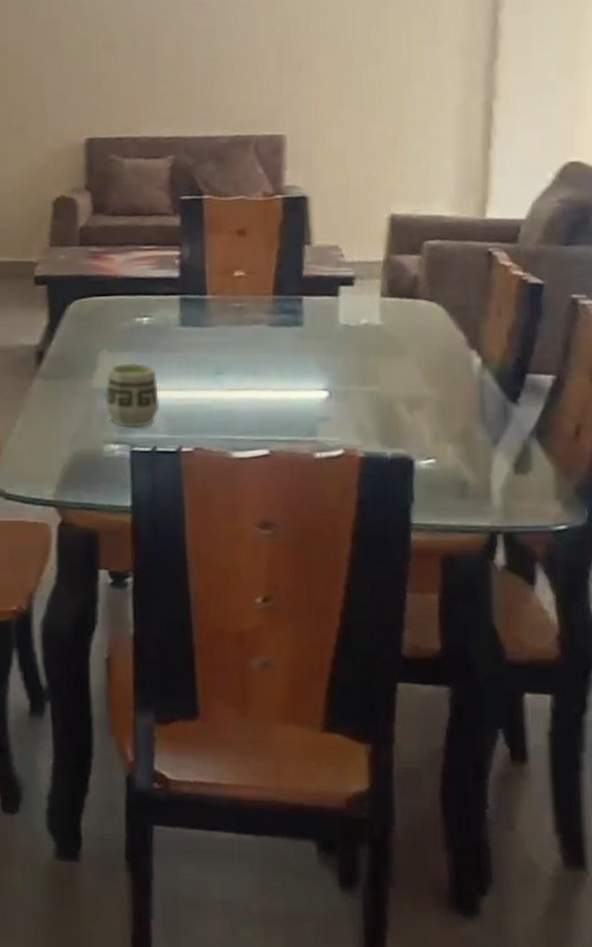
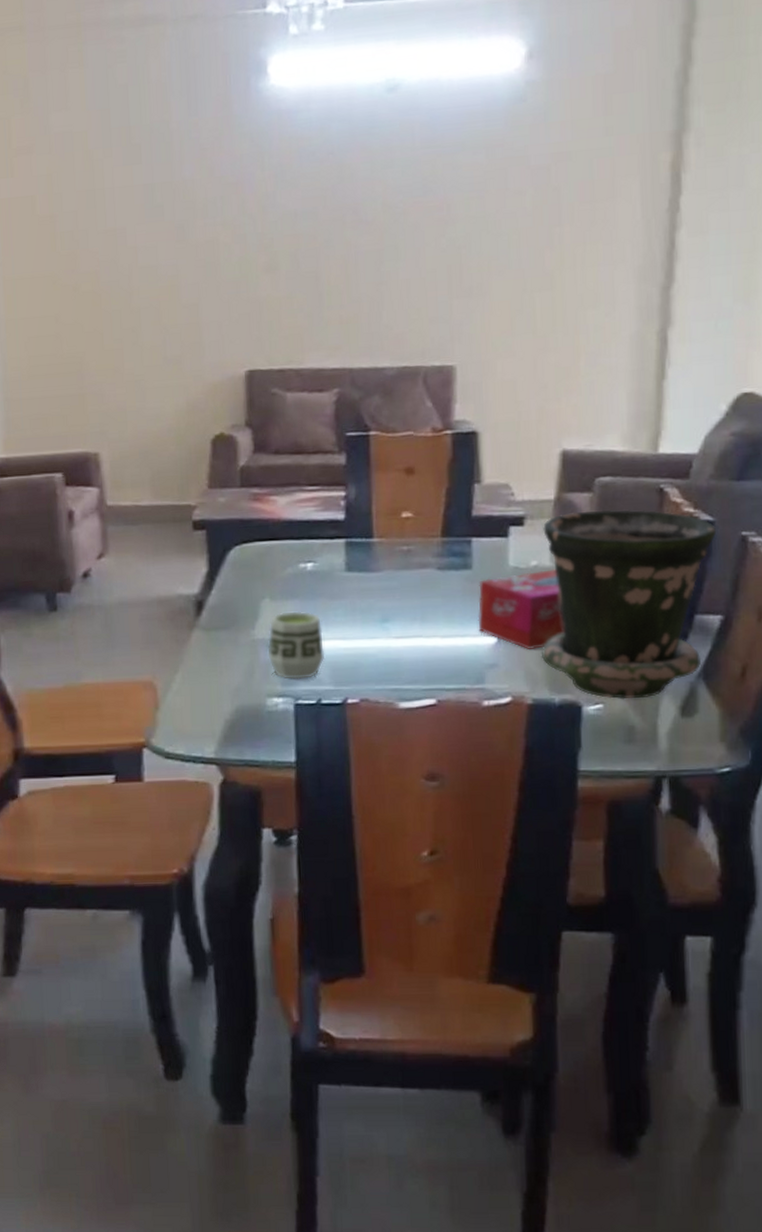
tissue box: none [309,328,395,405] -> present [478,569,564,651]
flower pot: none [372,271,547,455] -> present [541,509,717,700]

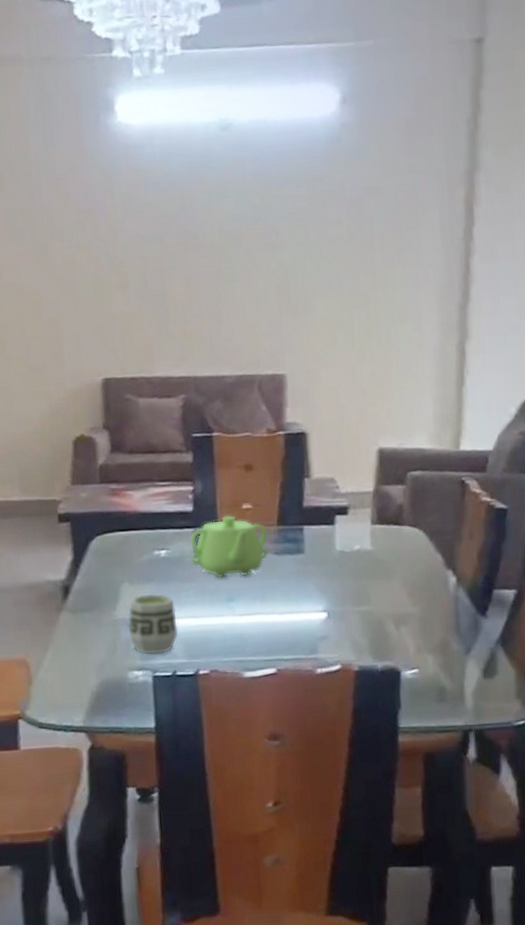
teapot: none [340,524,431,596] -> present [189,515,269,579]
tissue box: present [478,569,564,651] -> none [310,552,384,624]
flower pot: present [541,509,717,700] -> none [364,499,510,665]

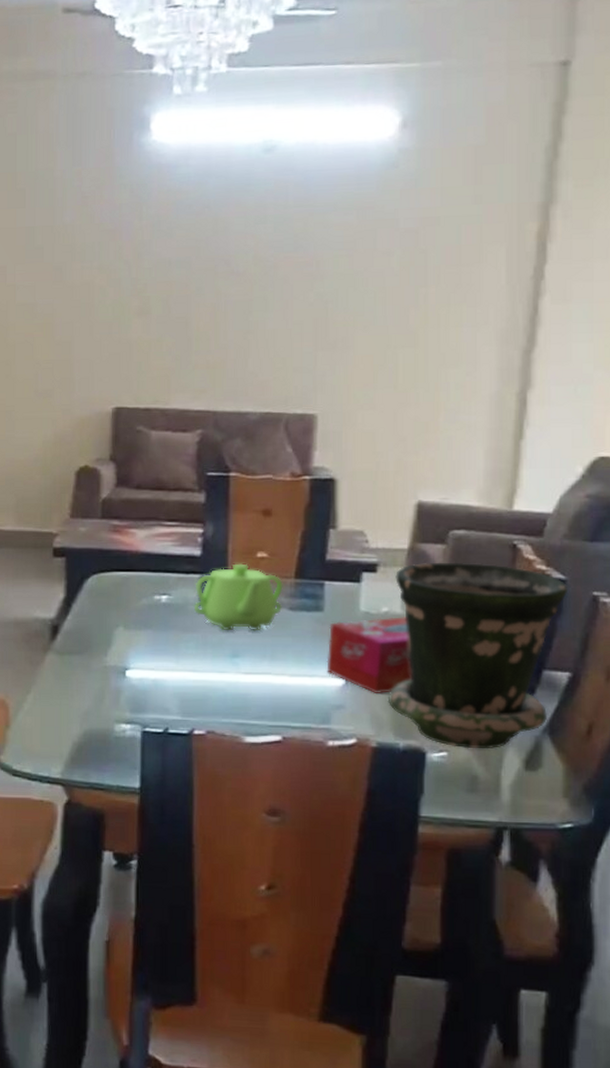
cup: present [127,593,179,655] -> none [118,641,175,708]
tissue box: none [310,552,384,624] -> present [326,617,412,694]
flower pot: none [364,499,510,665] -> present [387,562,569,749]

